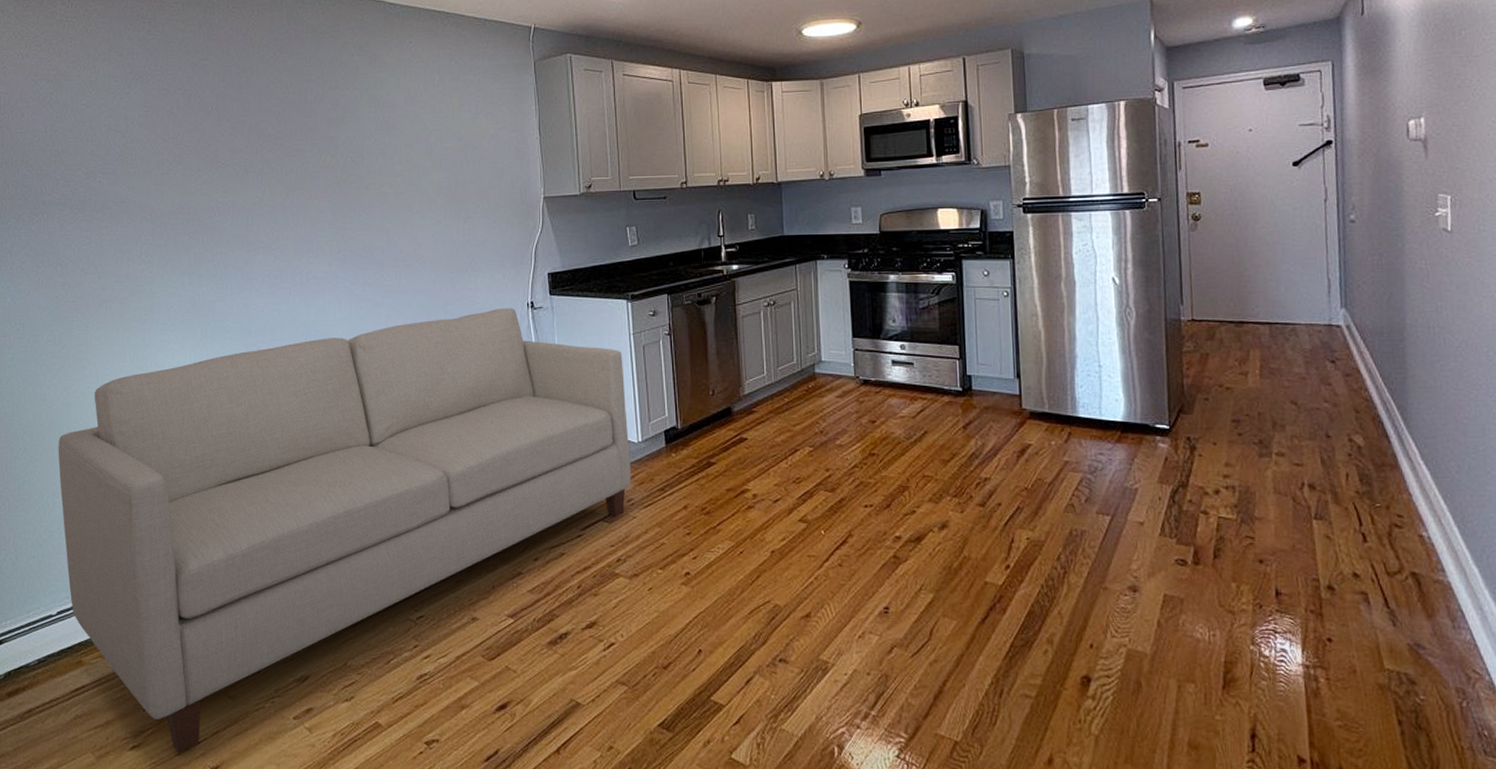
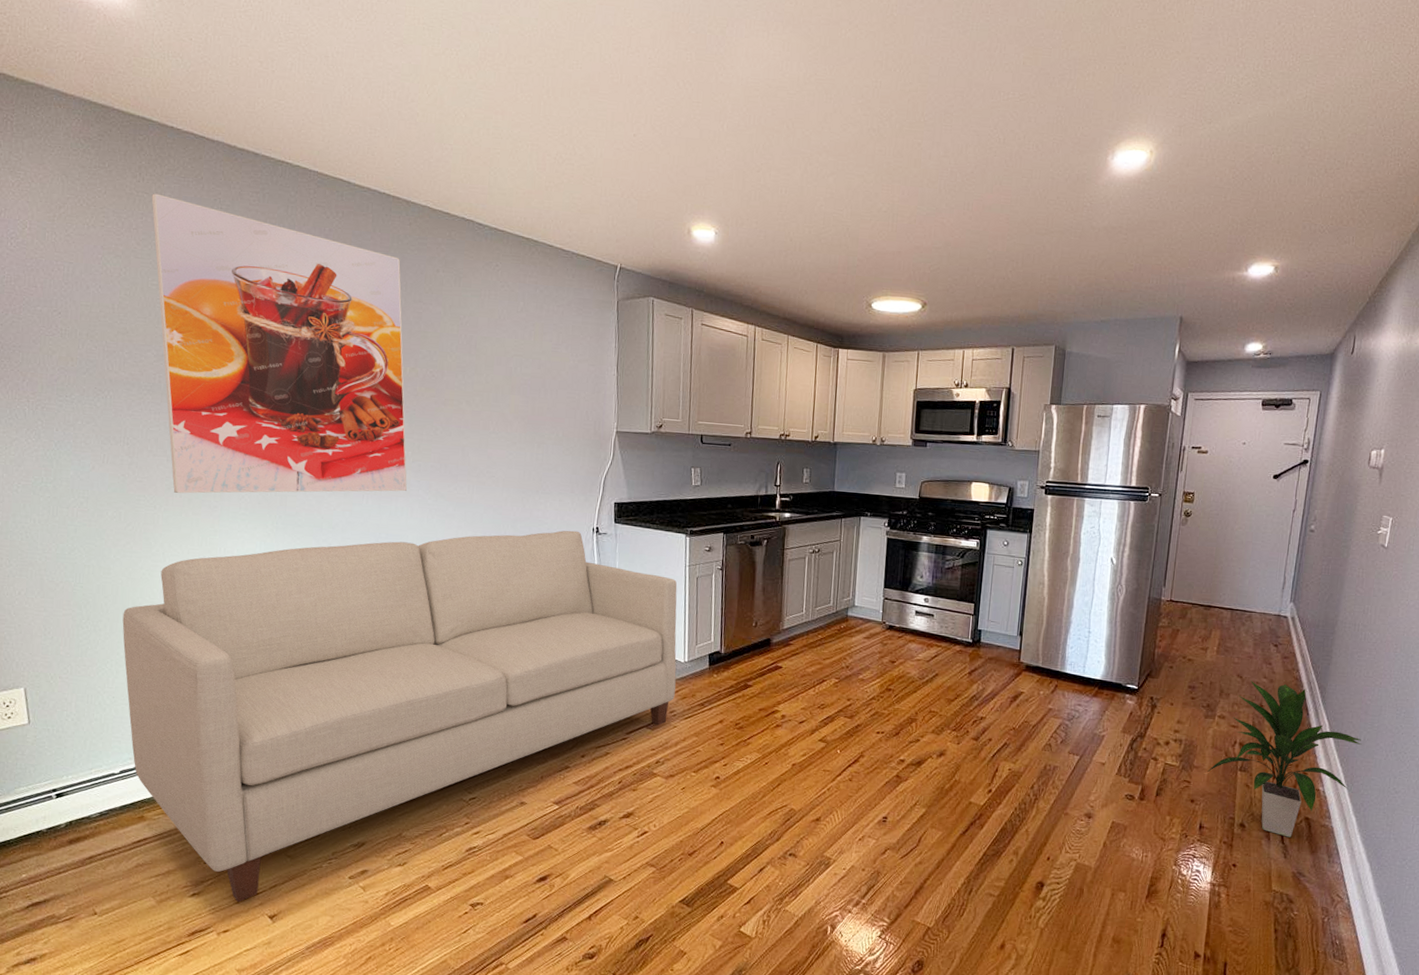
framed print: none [79,17,333,310] -> present [151,193,407,494]
indoor plant: none [1273,407,1467,599] -> present [1207,681,1362,838]

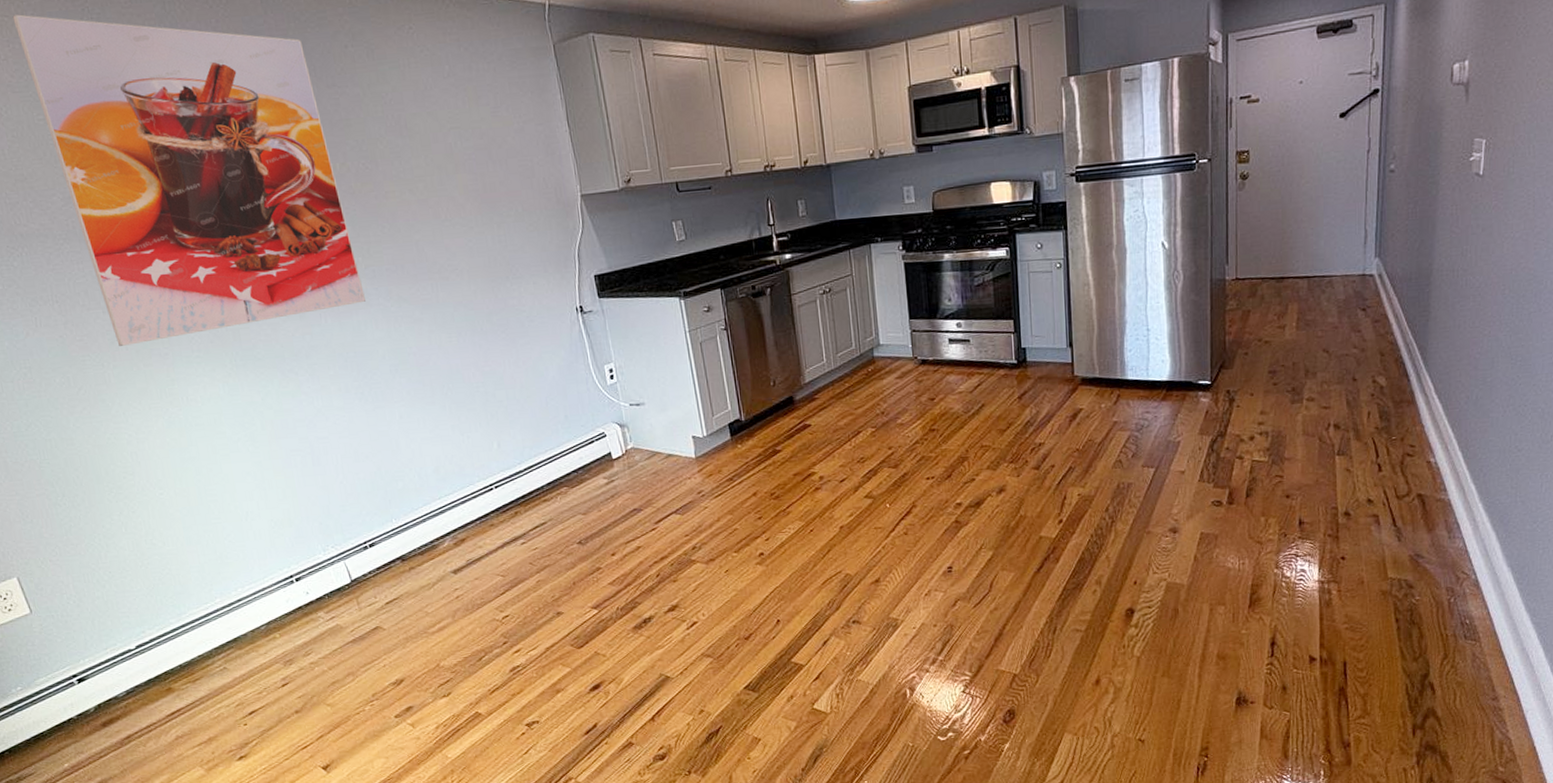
sofa: present [122,530,678,903] -> none [97,313,700,759]
indoor plant: present [1207,681,1362,838] -> none [1301,351,1474,519]

